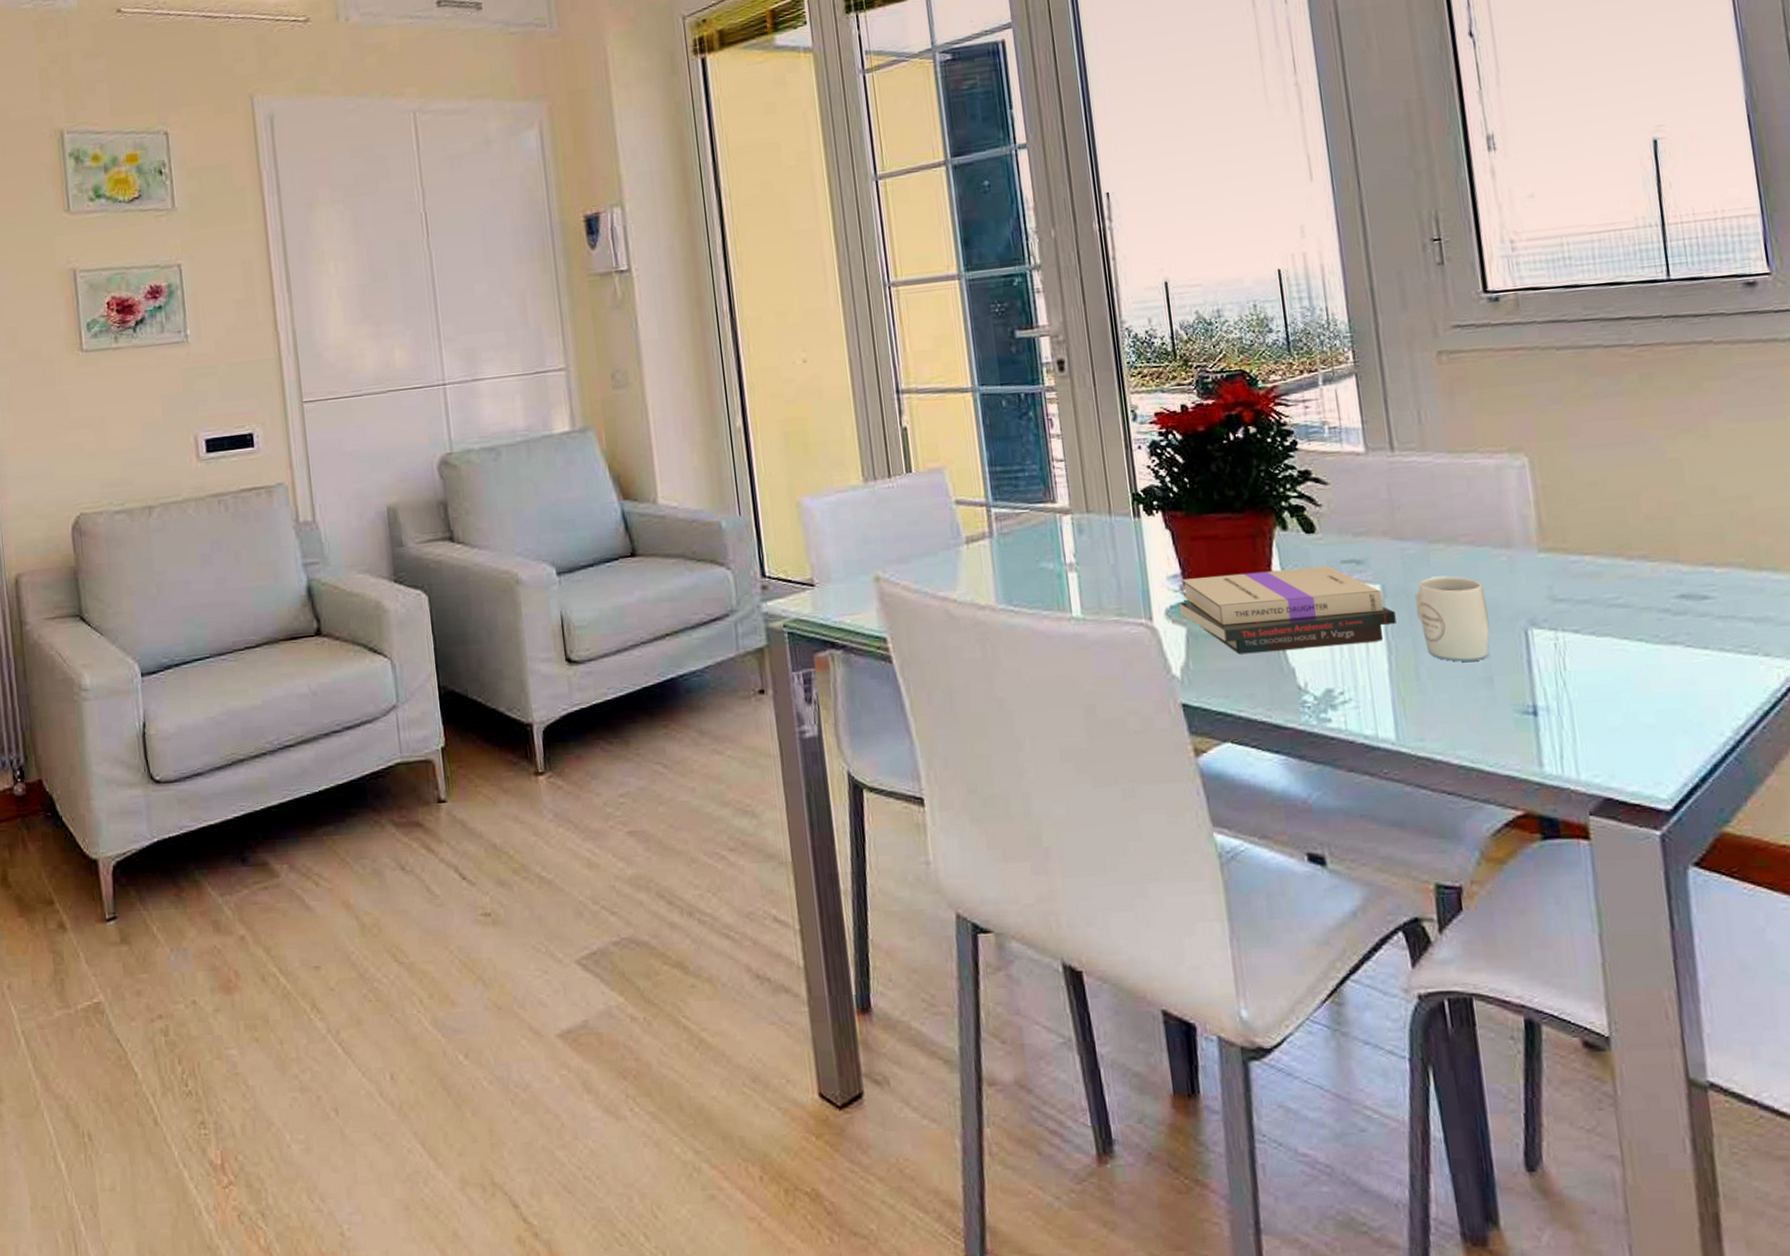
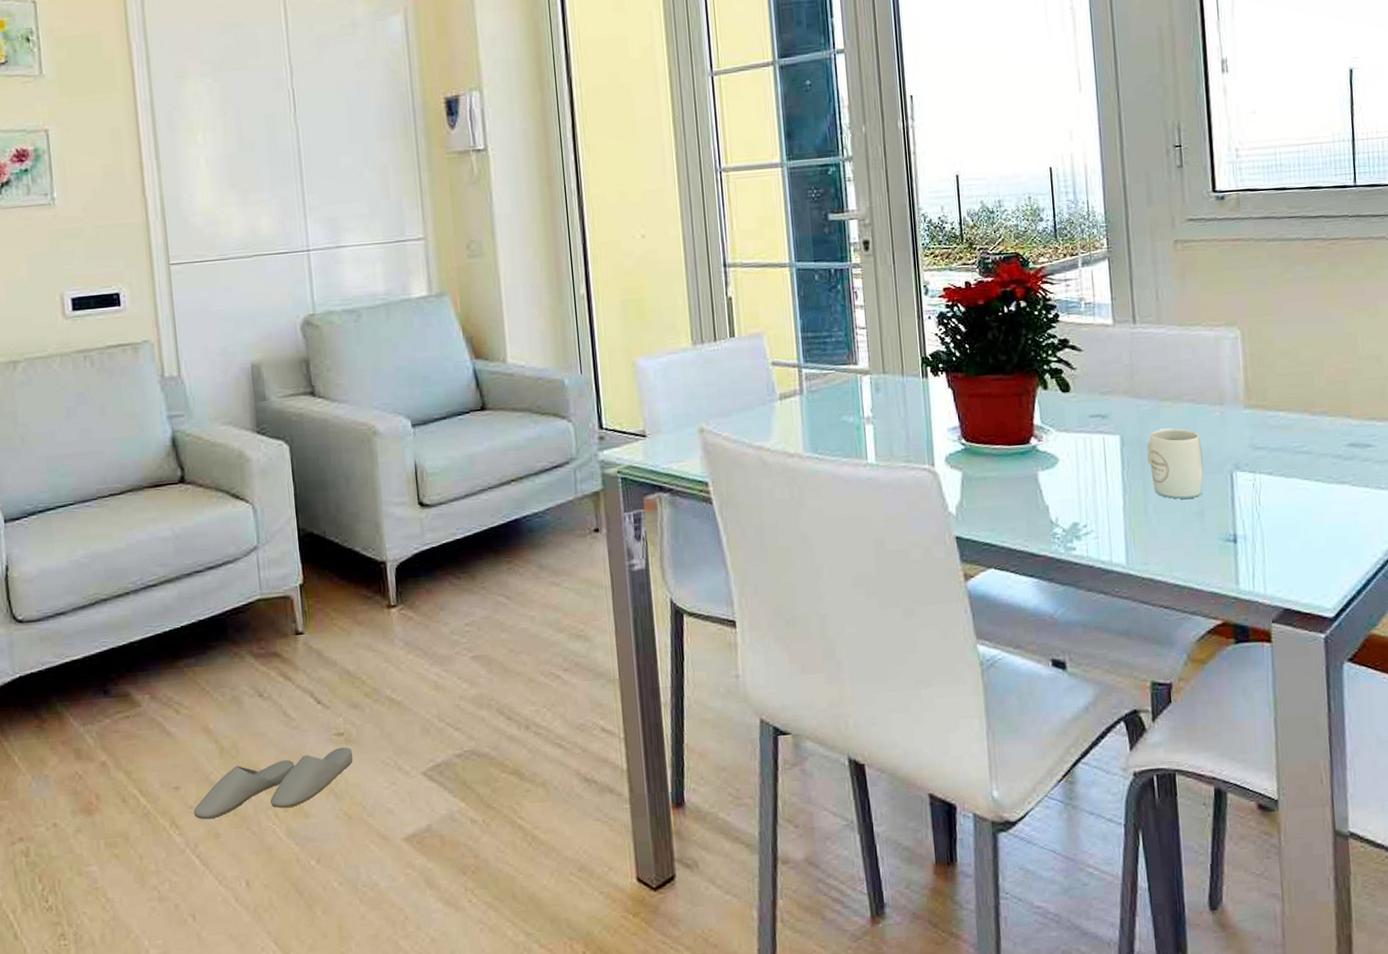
slippers: none [334,929,502,1004] -> present [193,747,353,820]
books: present [1179,566,1396,655] -> none [957,420,1131,495]

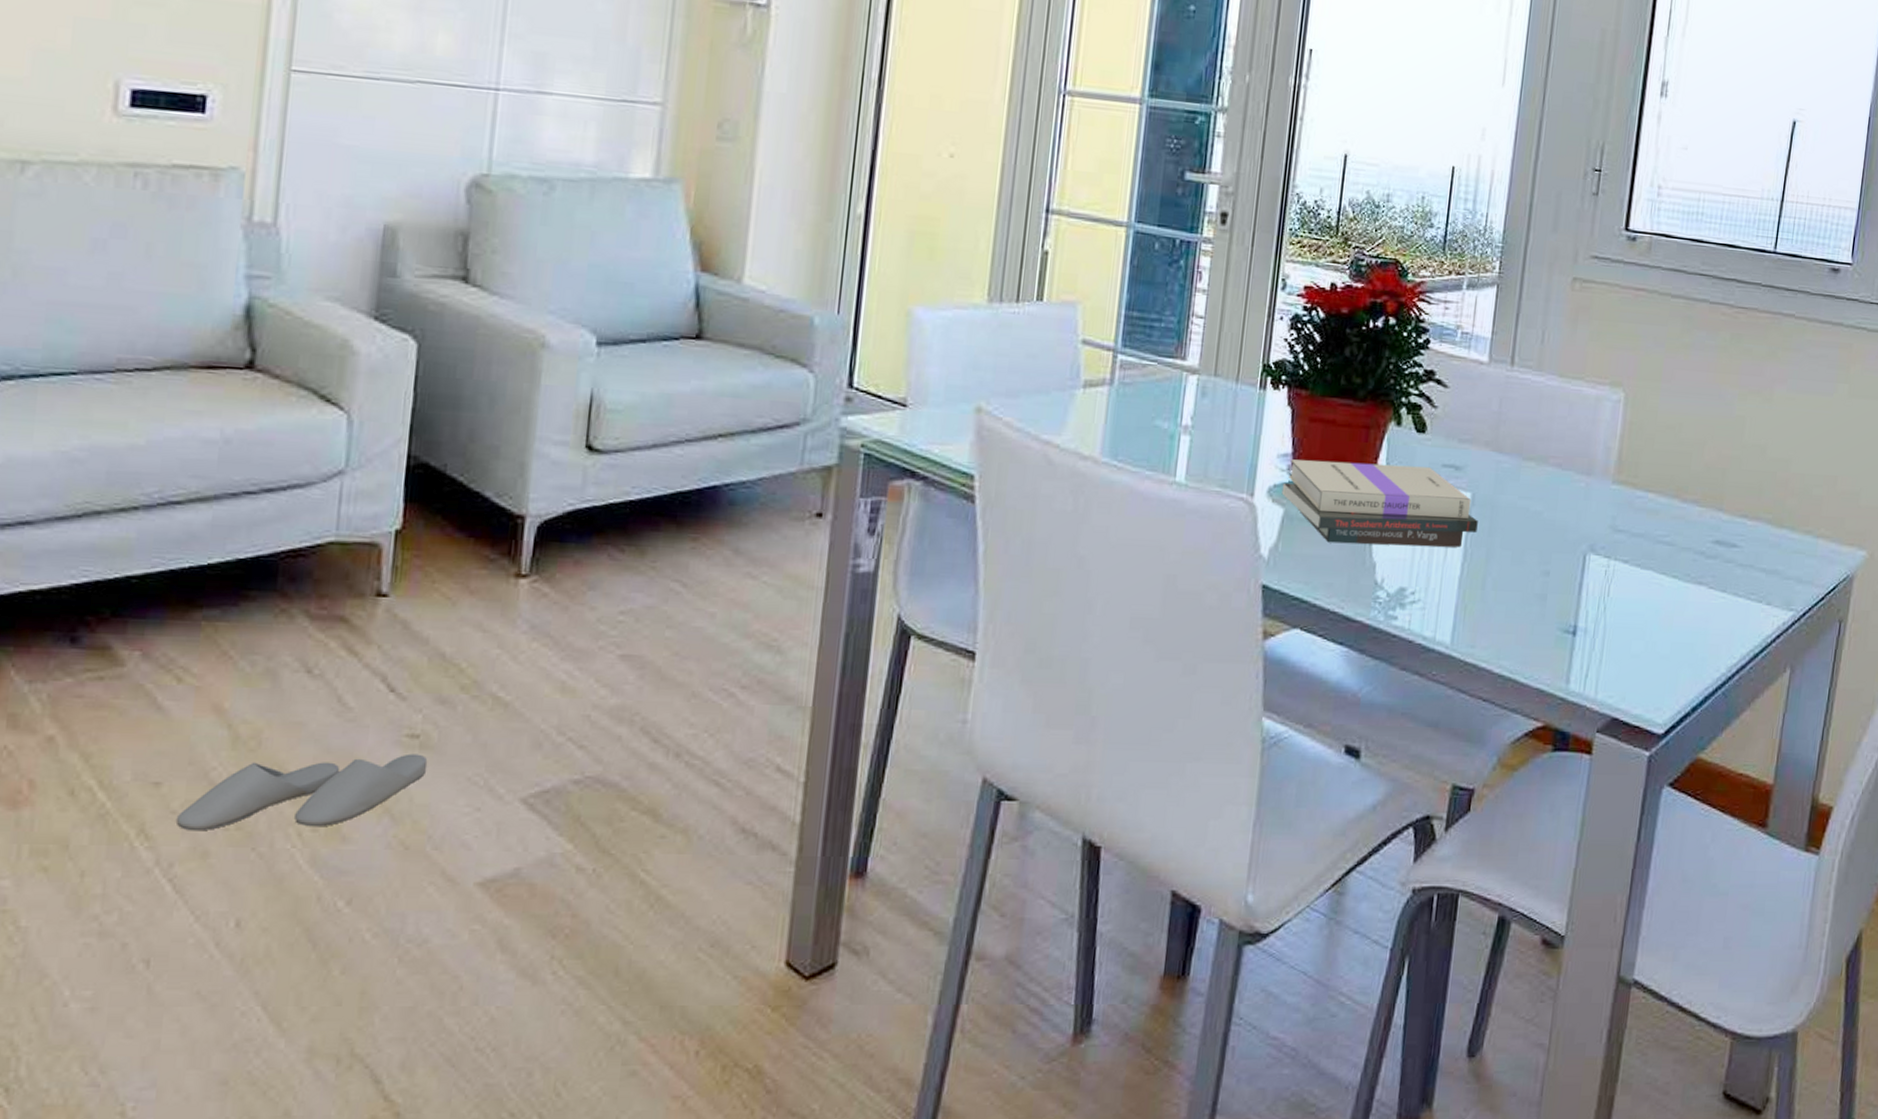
books: none [957,420,1131,495] -> present [1281,459,1478,548]
mug: present [1146,428,1204,499] -> none [1496,493,1560,578]

